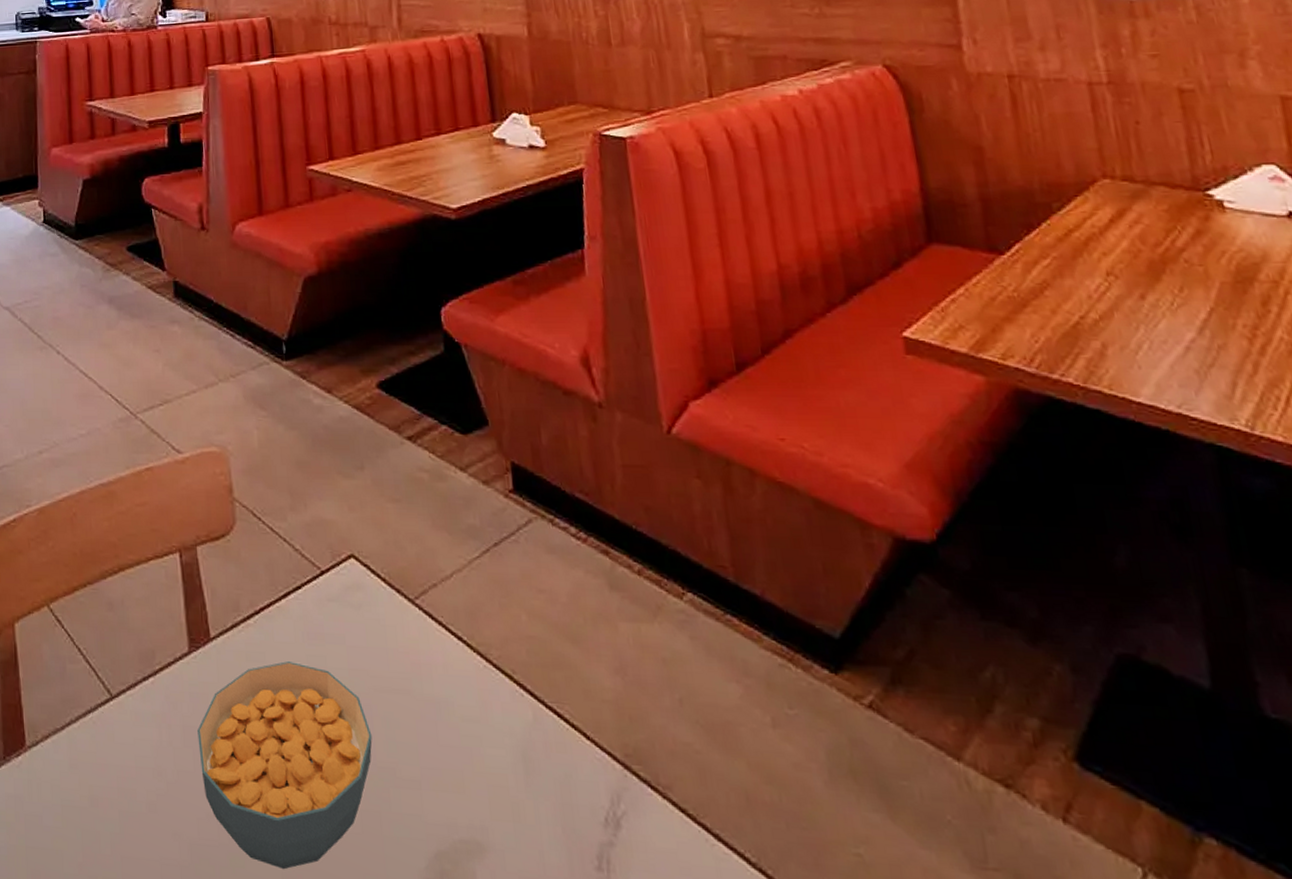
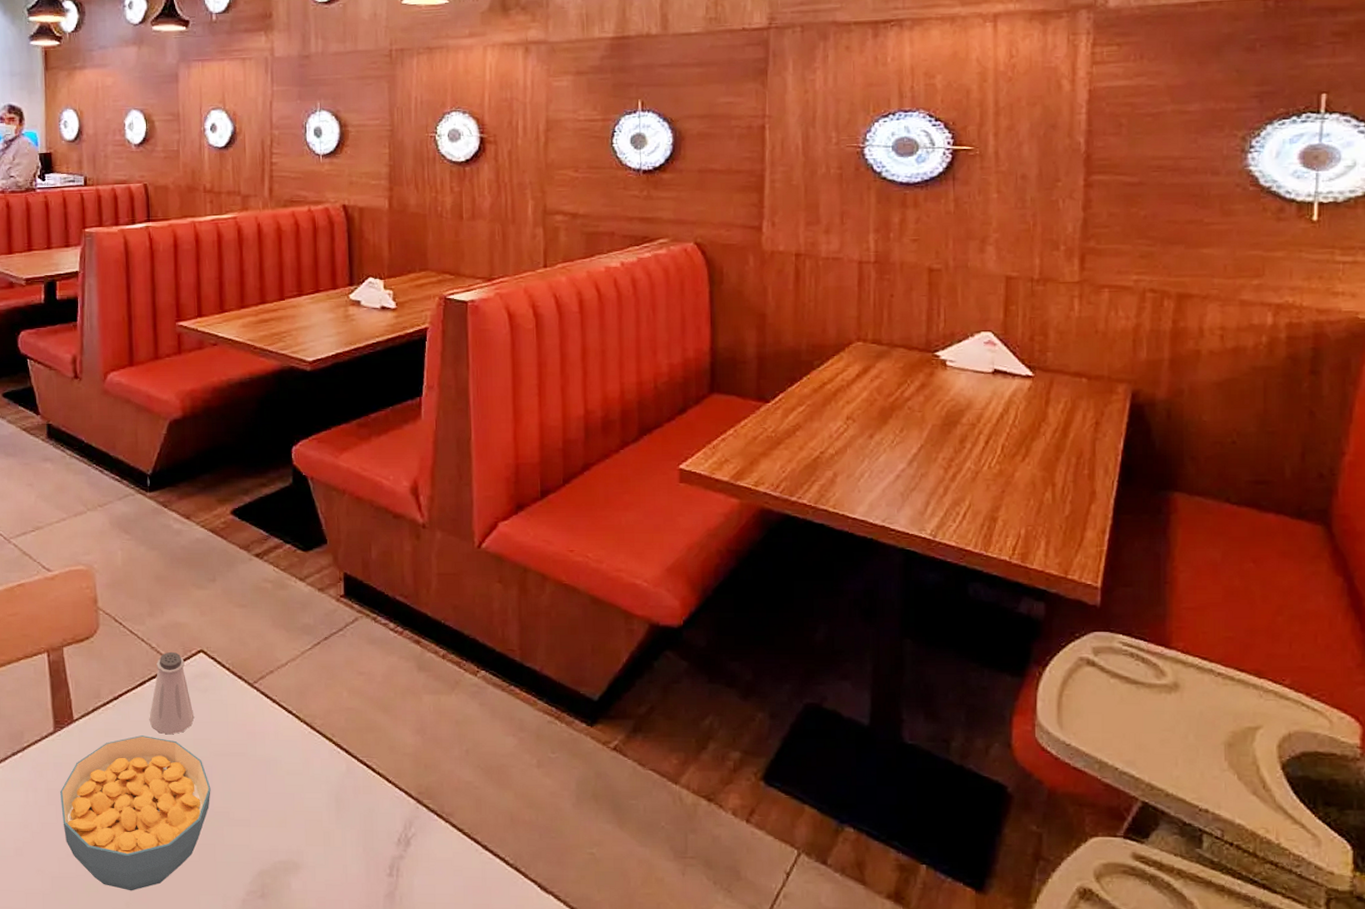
saltshaker: none [296,555,348,662] -> present [149,651,195,735]

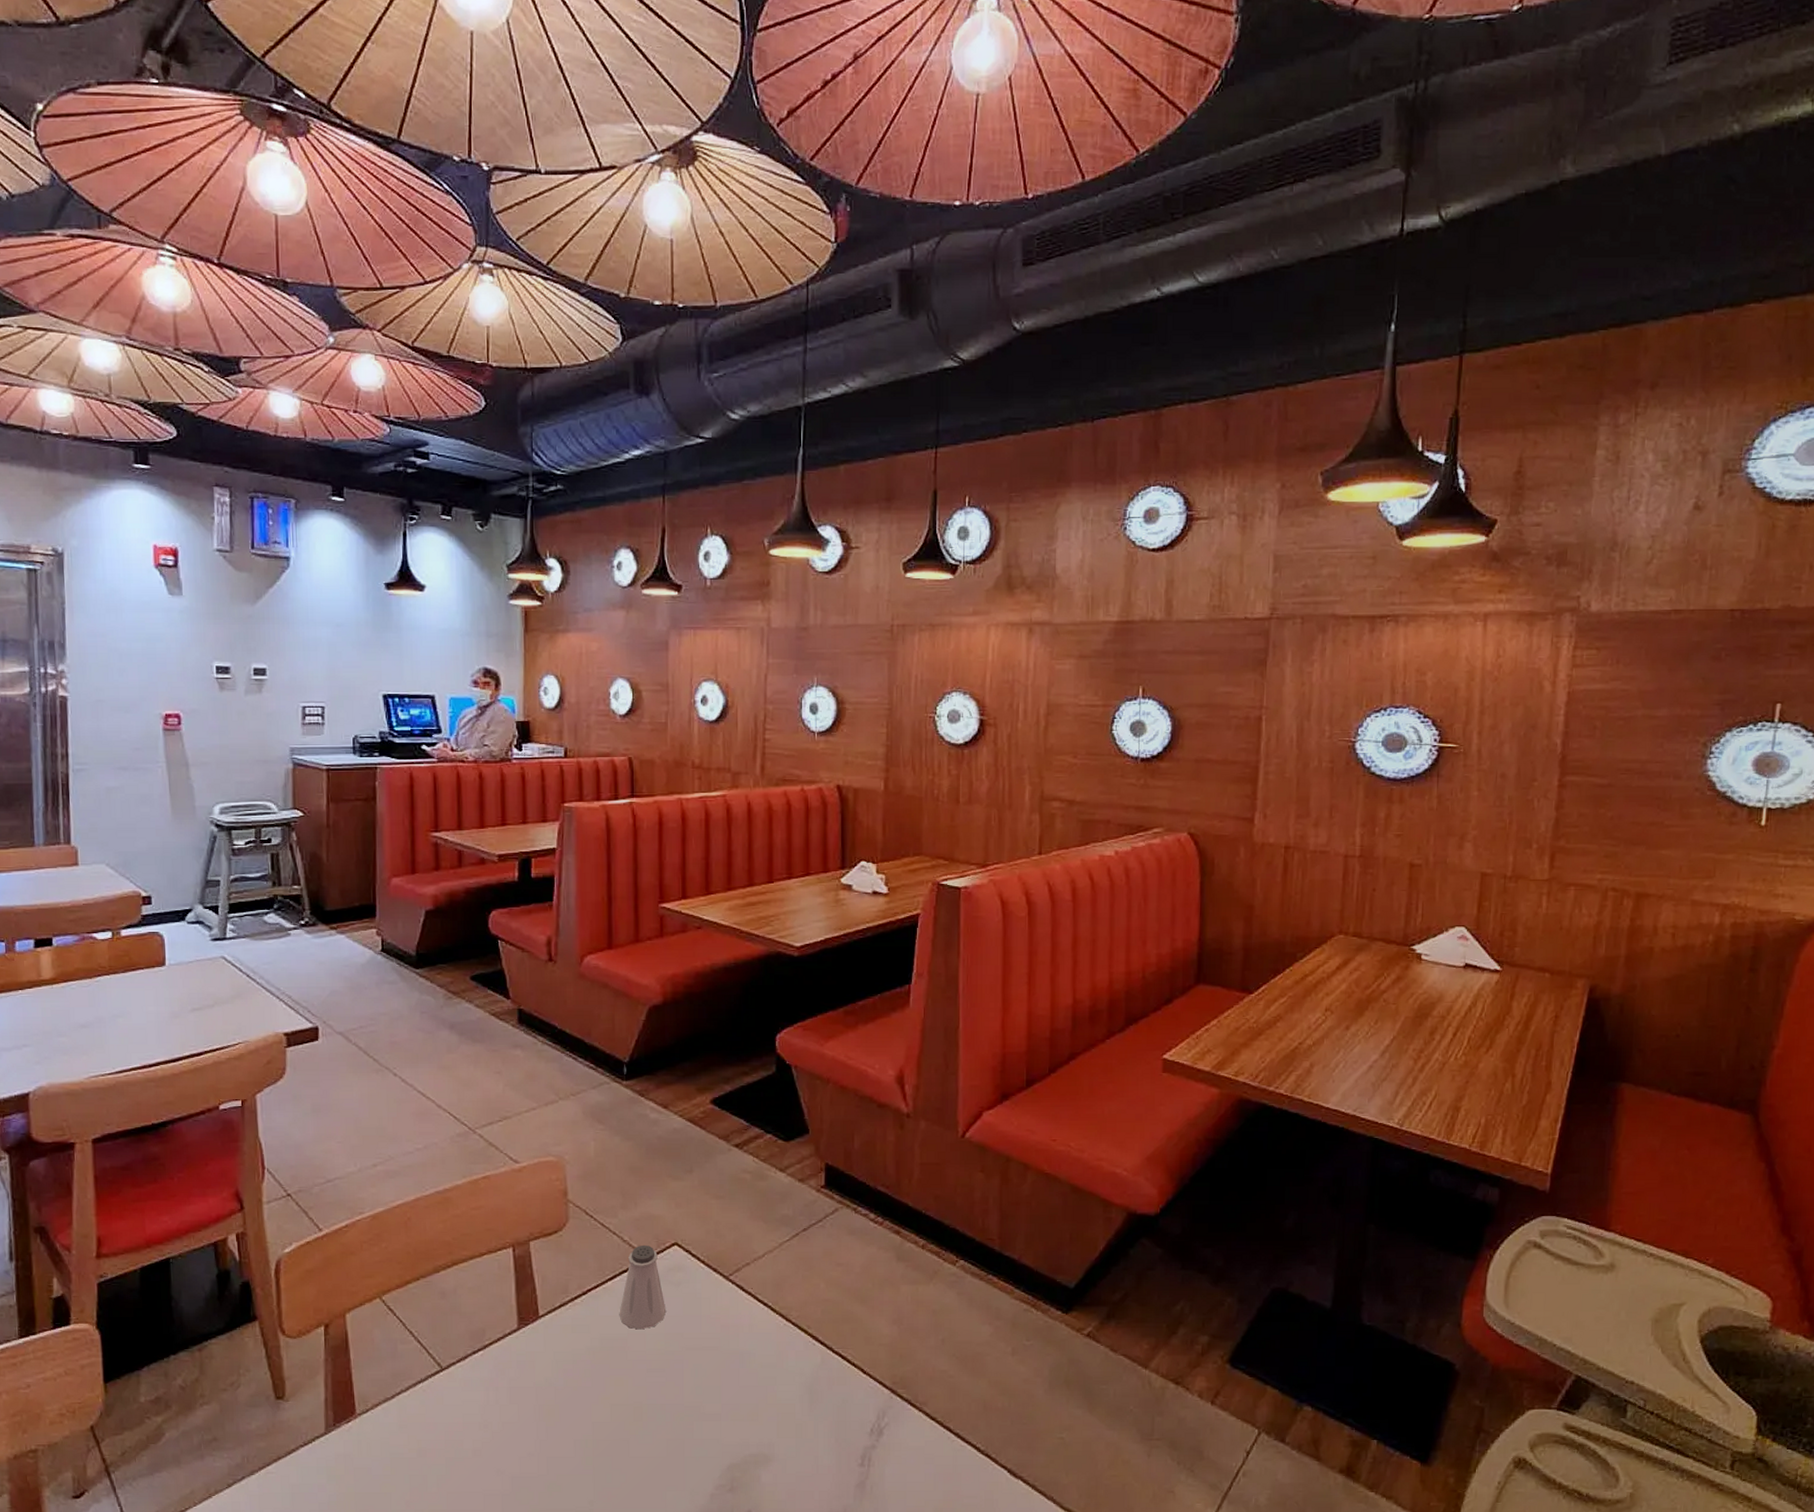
cereal bowl: present [60,735,211,891] -> none [523,1331,682,1489]

